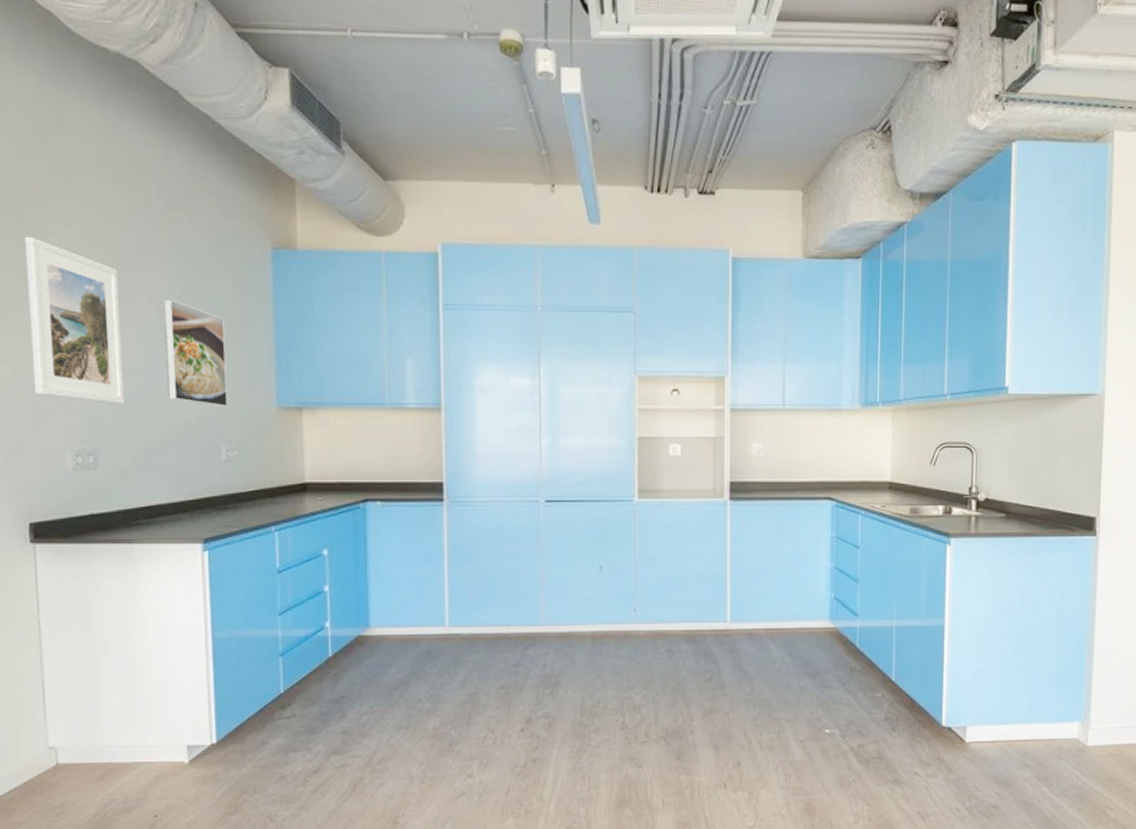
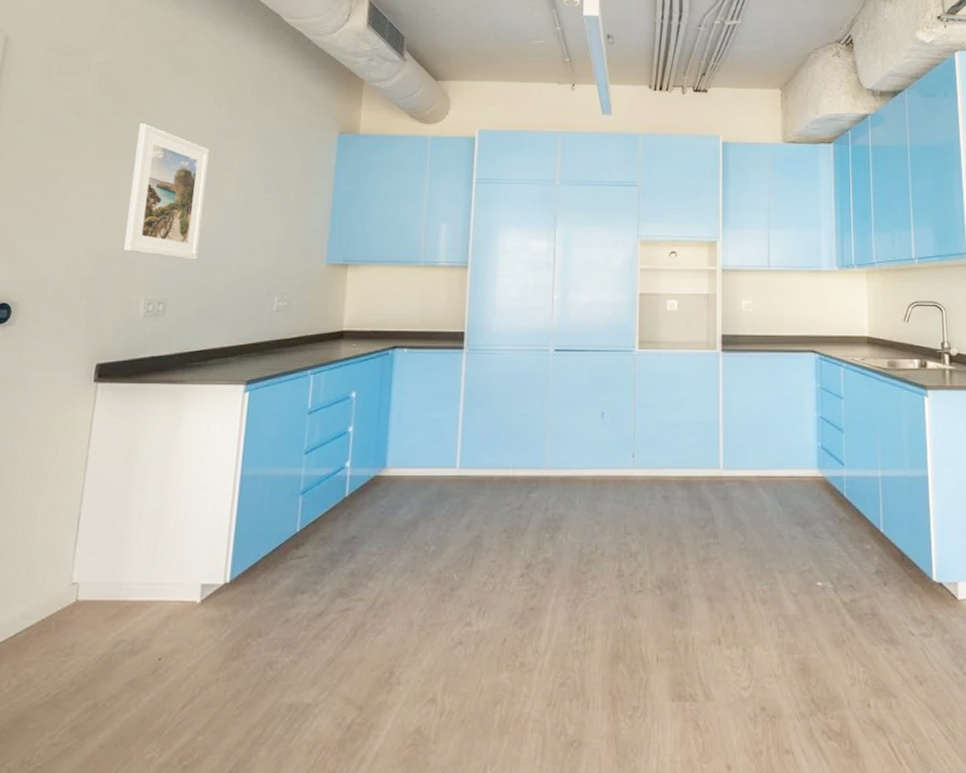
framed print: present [164,299,228,407] -> none [235,173,291,264]

